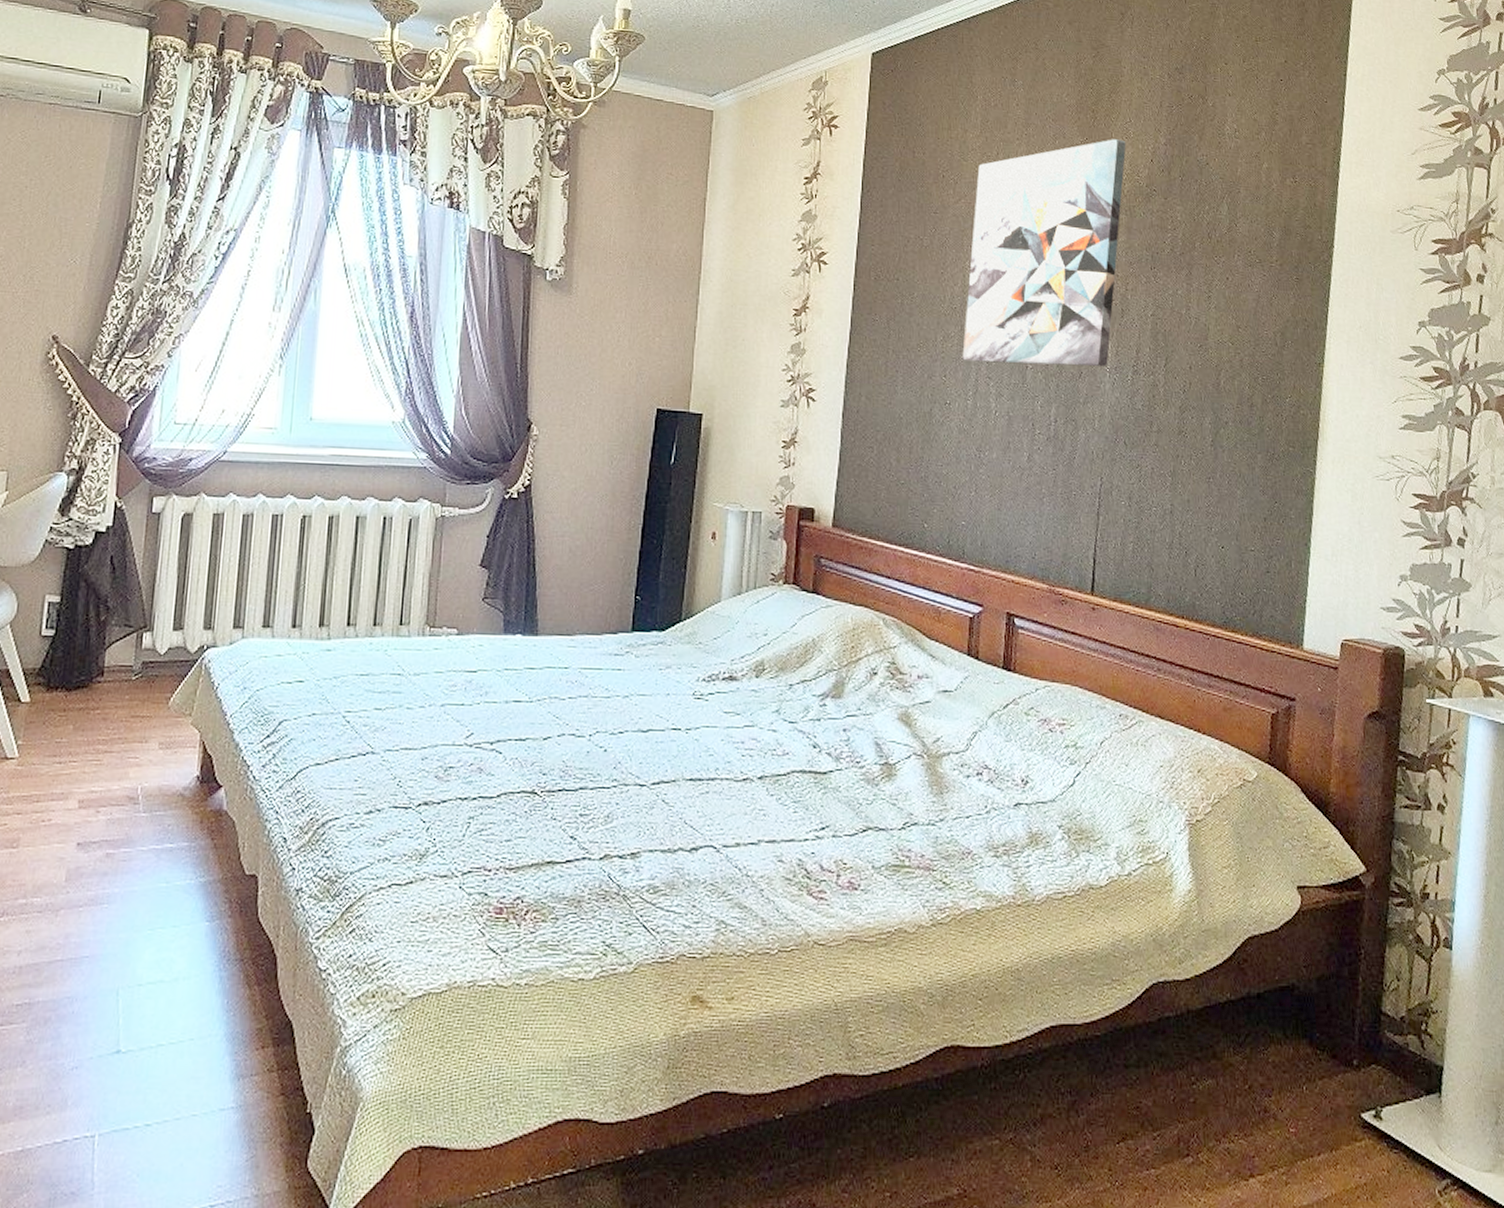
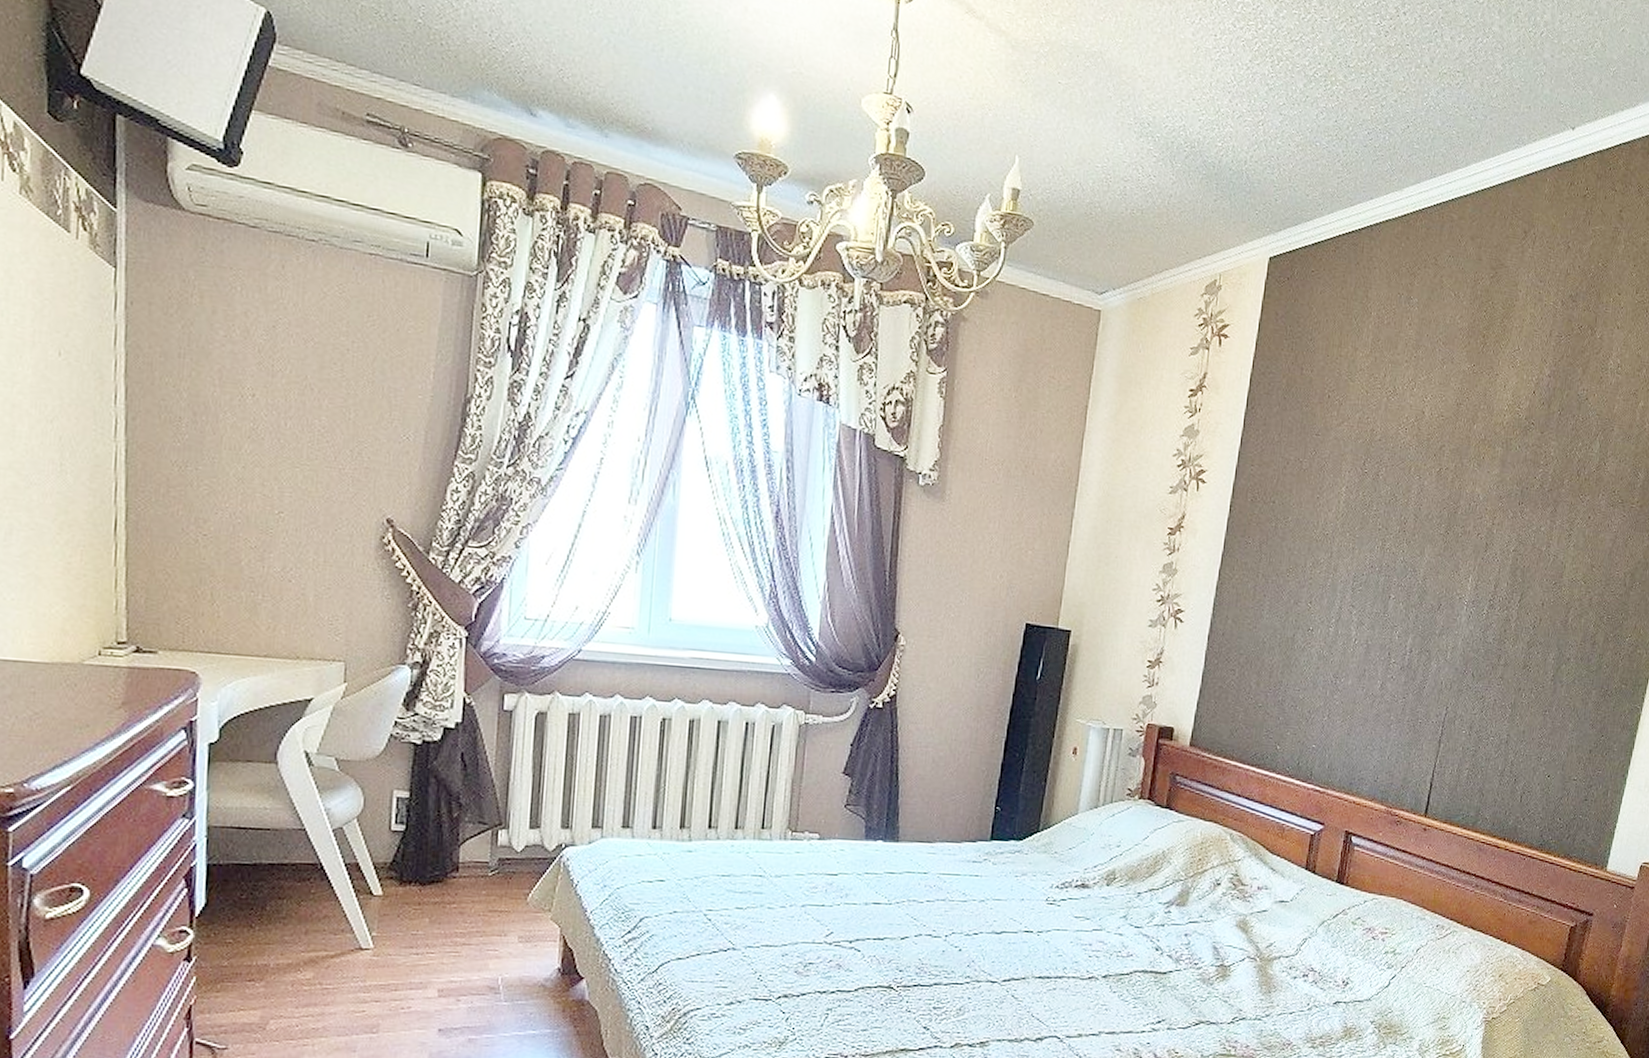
wall art: present [962,139,1126,367] -> none [1329,367,1512,600]

